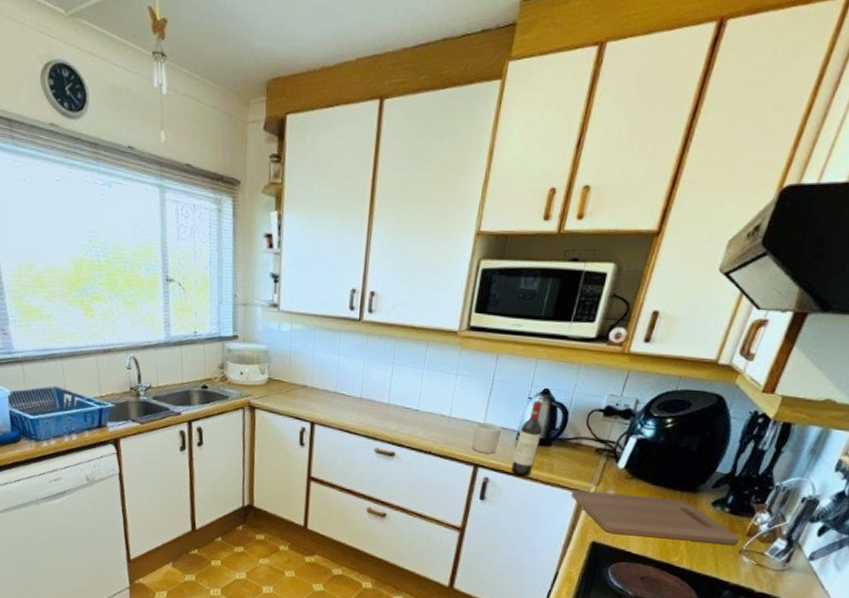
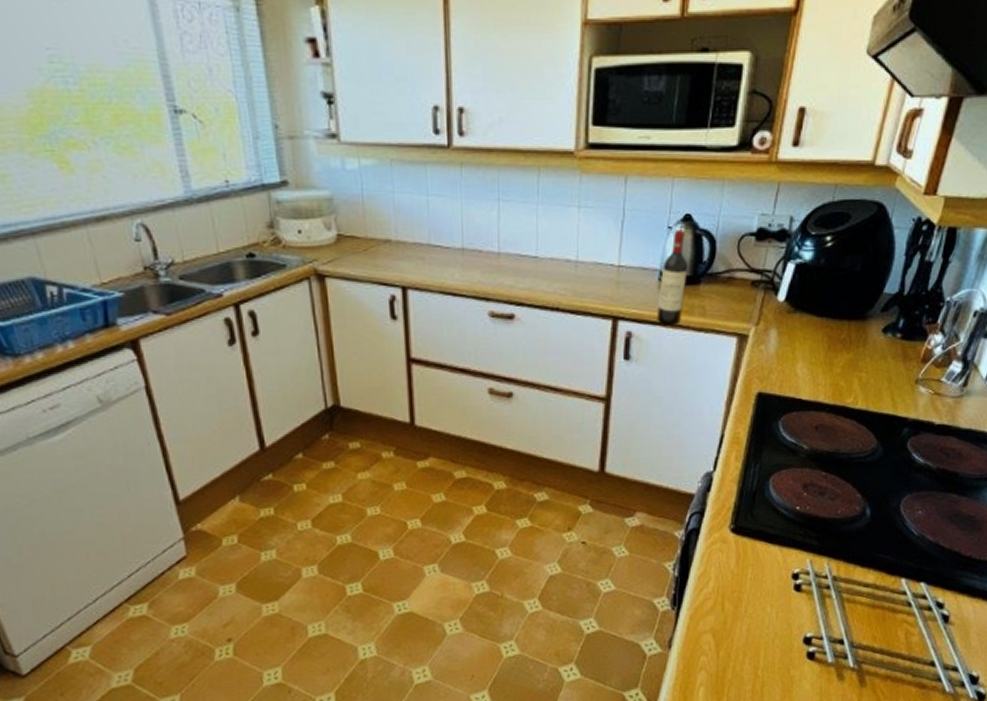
mug: present [471,422,502,454] -> none [607,263,641,302]
cutting board: present [570,490,740,545] -> none [728,329,915,381]

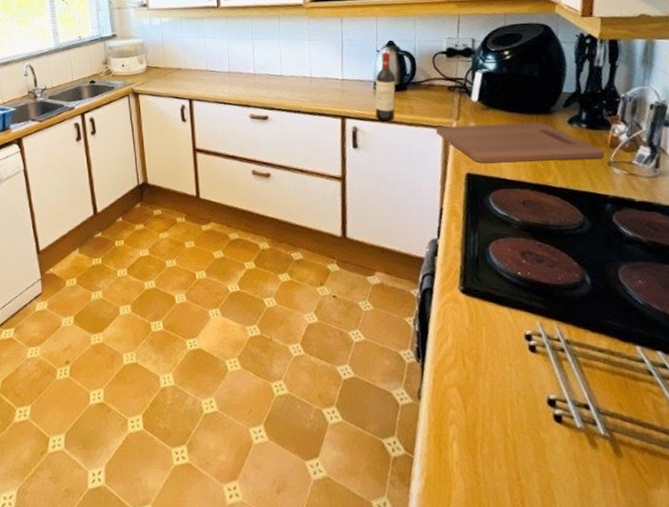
cutting board: none [728,329,915,381] -> present [435,122,605,164]

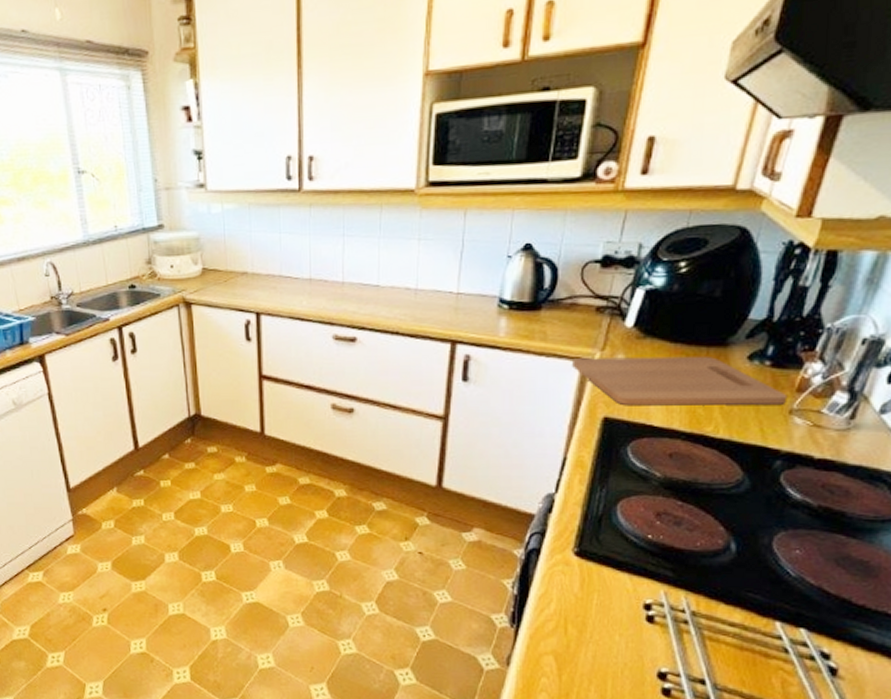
wine bottle: present [375,52,396,122] -> none [496,258,528,349]

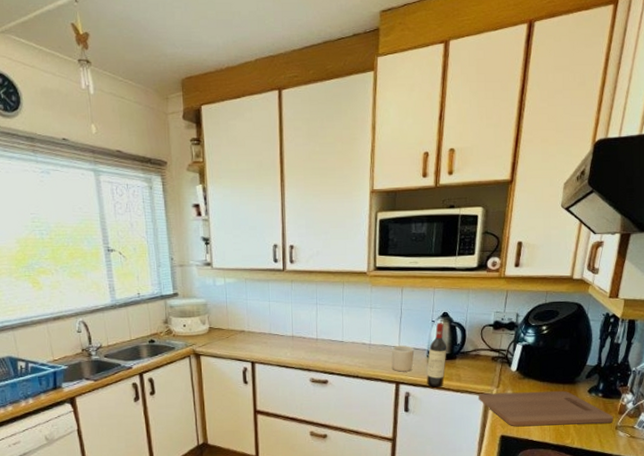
mug: none [446,291,480,327] -> present [391,345,415,372]
wine bottle: none [496,258,528,349] -> present [427,323,447,388]

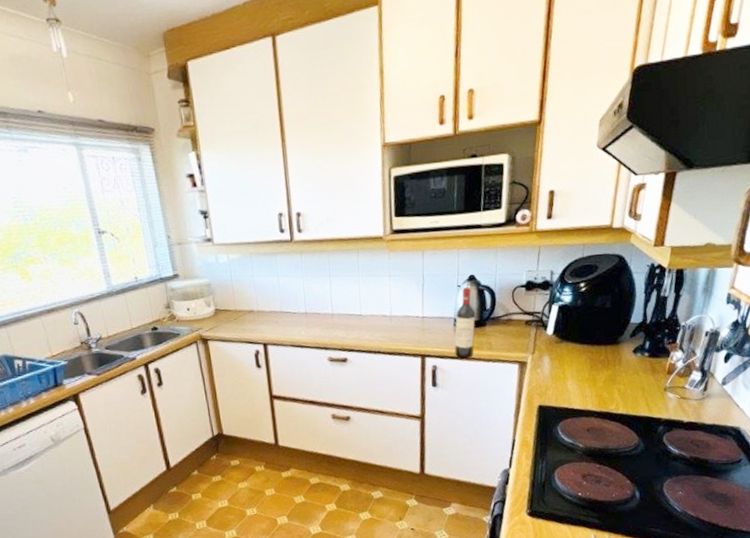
mug: present [391,345,415,372] -> none [414,315,440,344]
cutting board: present [478,390,614,427] -> none [511,353,662,395]

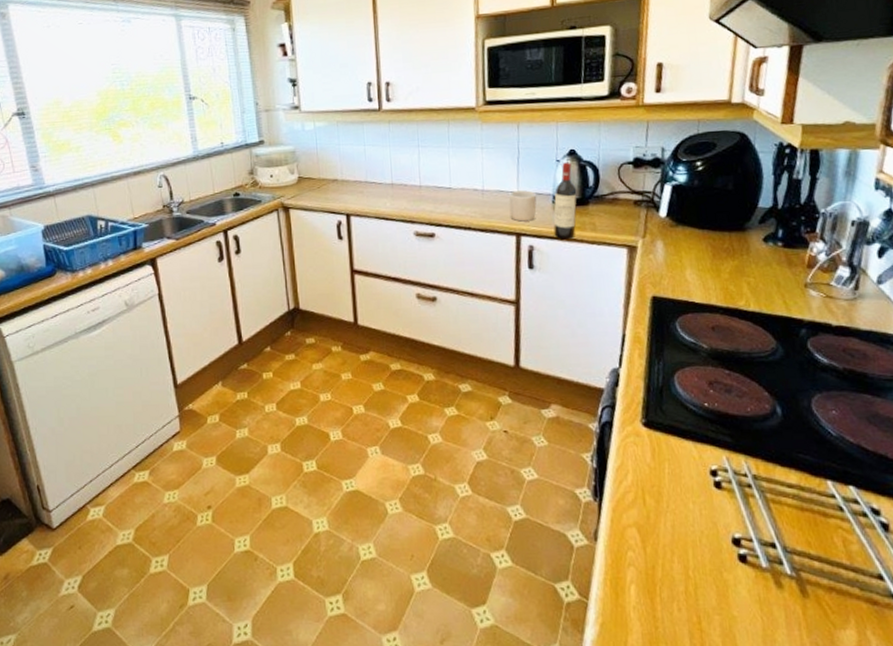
mug: none [414,315,440,344] -> present [509,190,537,222]

